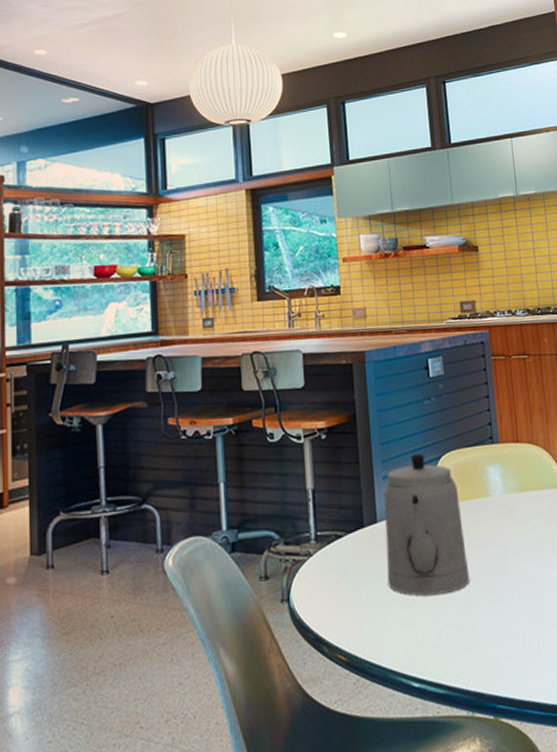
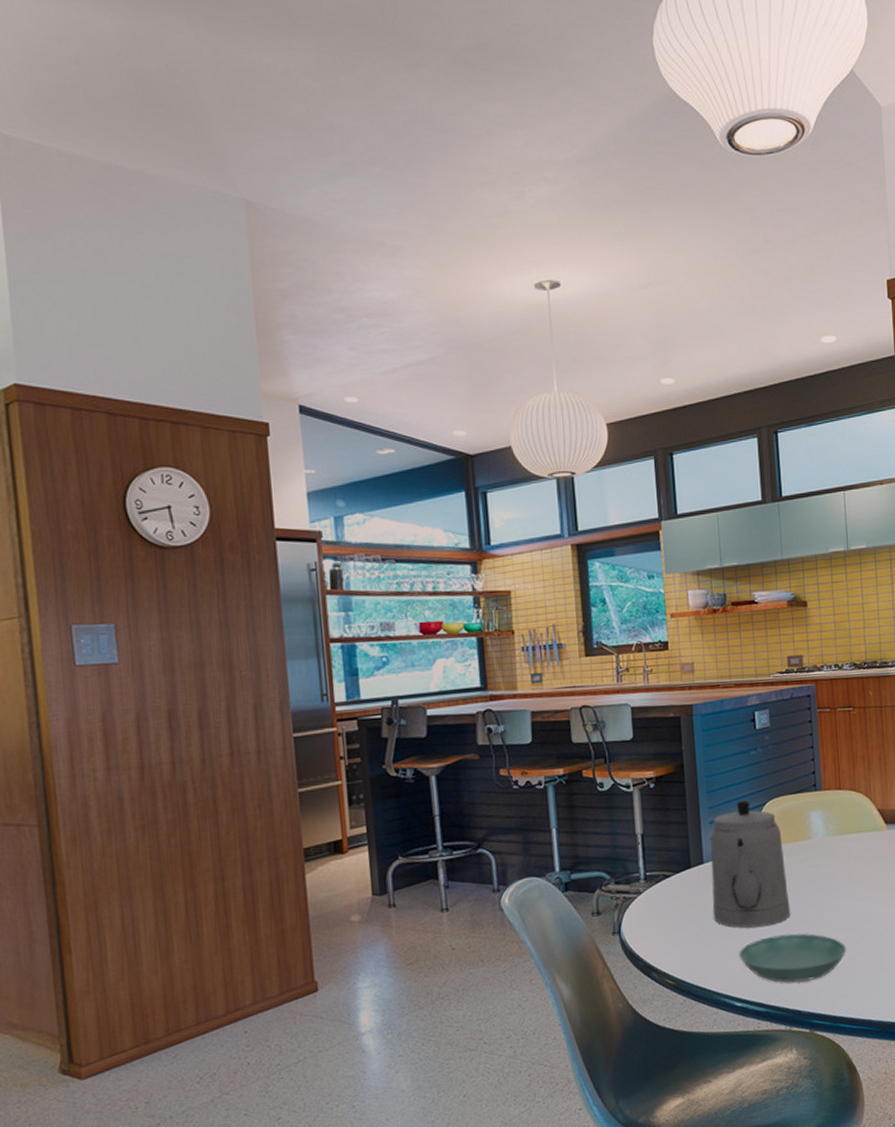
saucer: none [415,603,531,660] -> present [738,933,847,983]

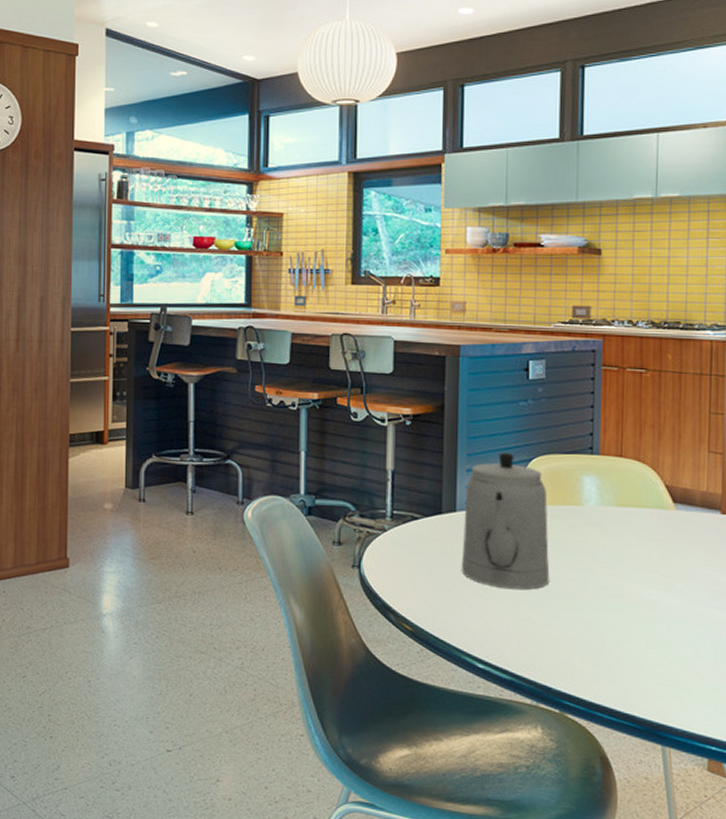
saucer: present [738,933,847,983] -> none [485,601,612,658]

